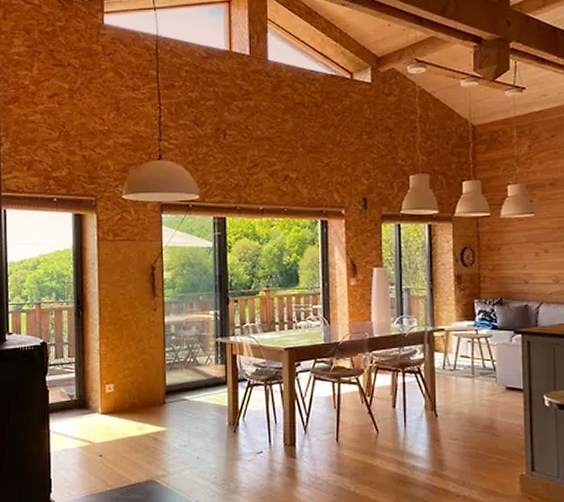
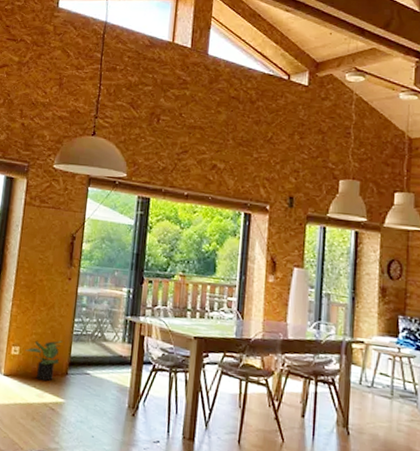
potted plant: none [119,371,157,413] -> present [25,340,63,382]

